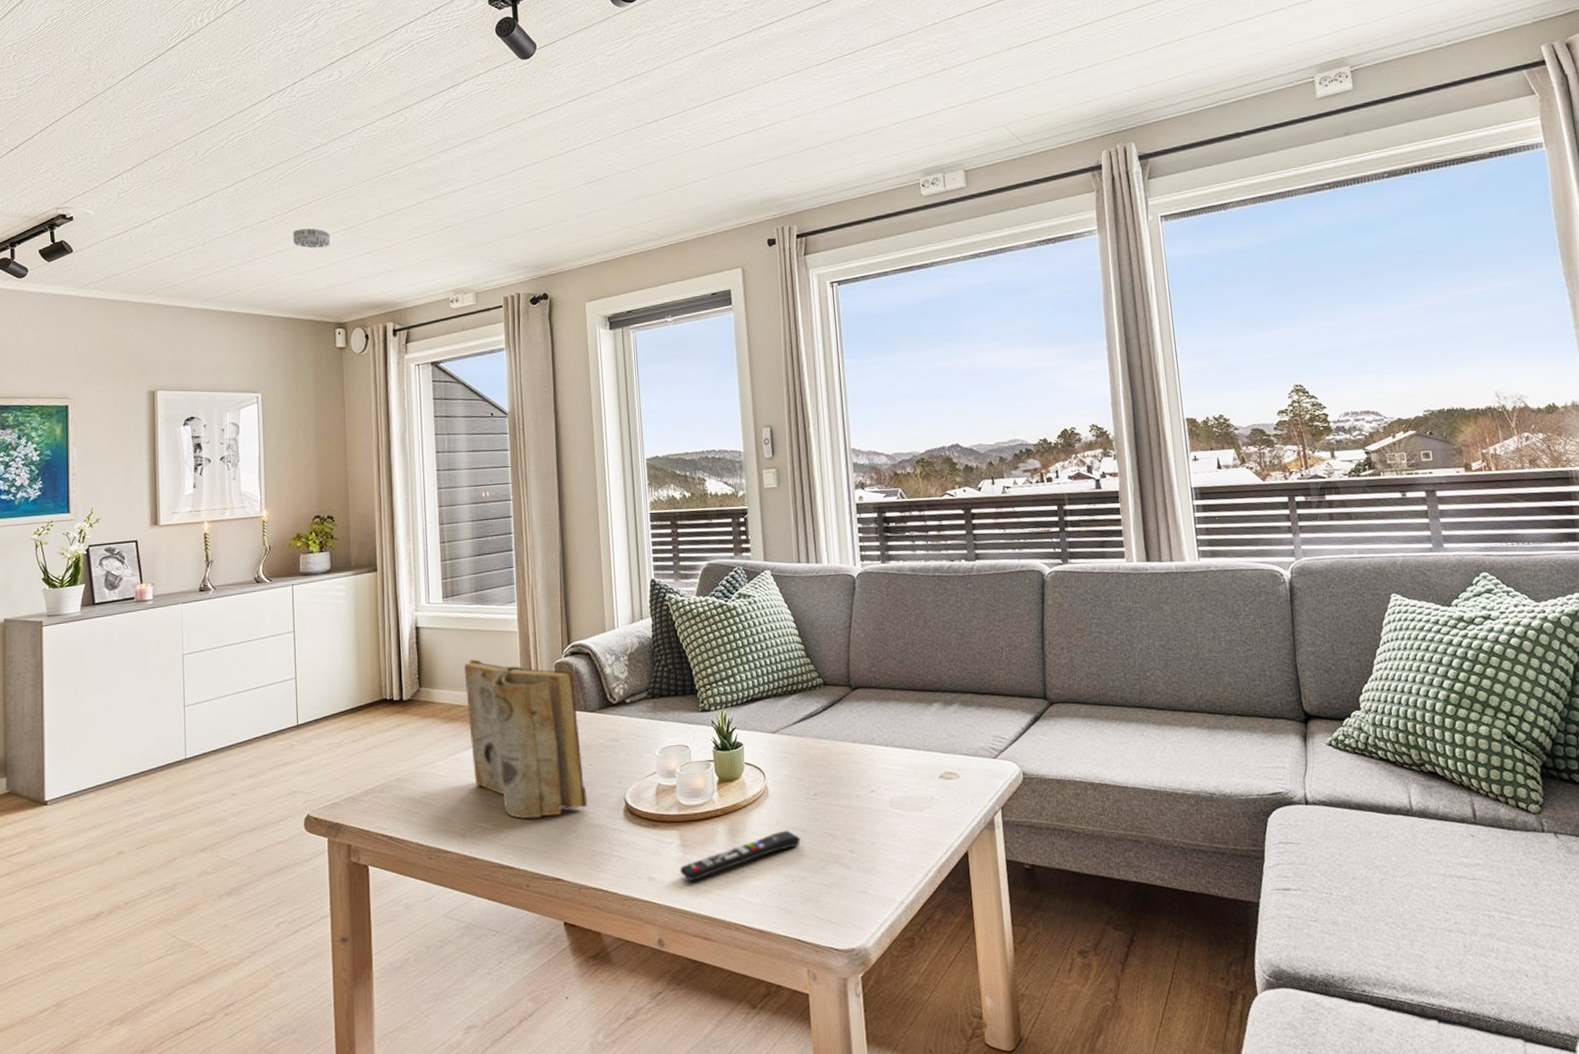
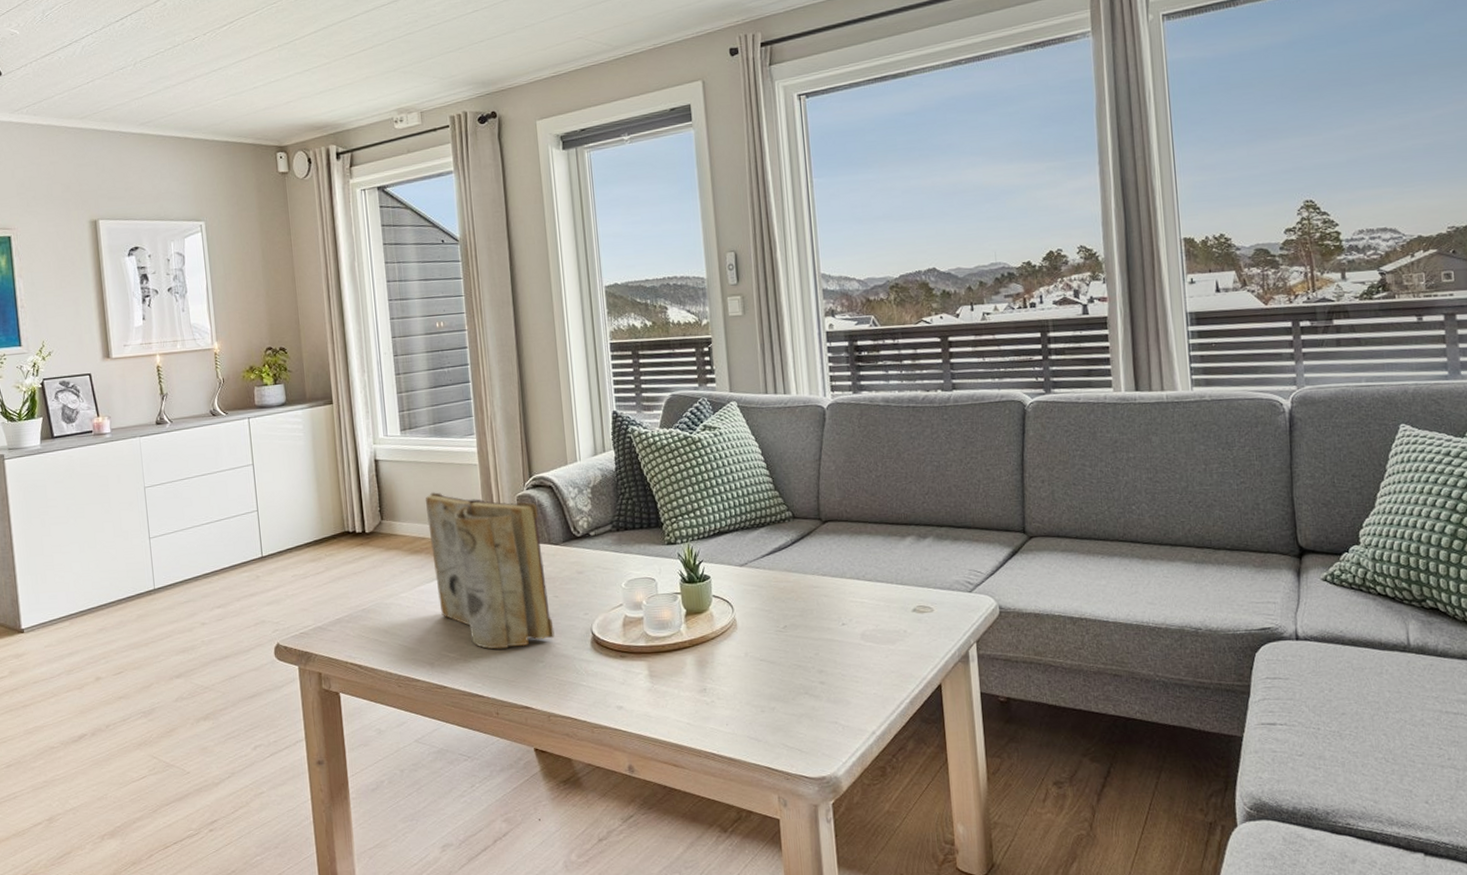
smoke detector: present [293,228,331,248] -> none [226,45,266,67]
remote control: present [679,830,800,881] -> none [648,662,770,711]

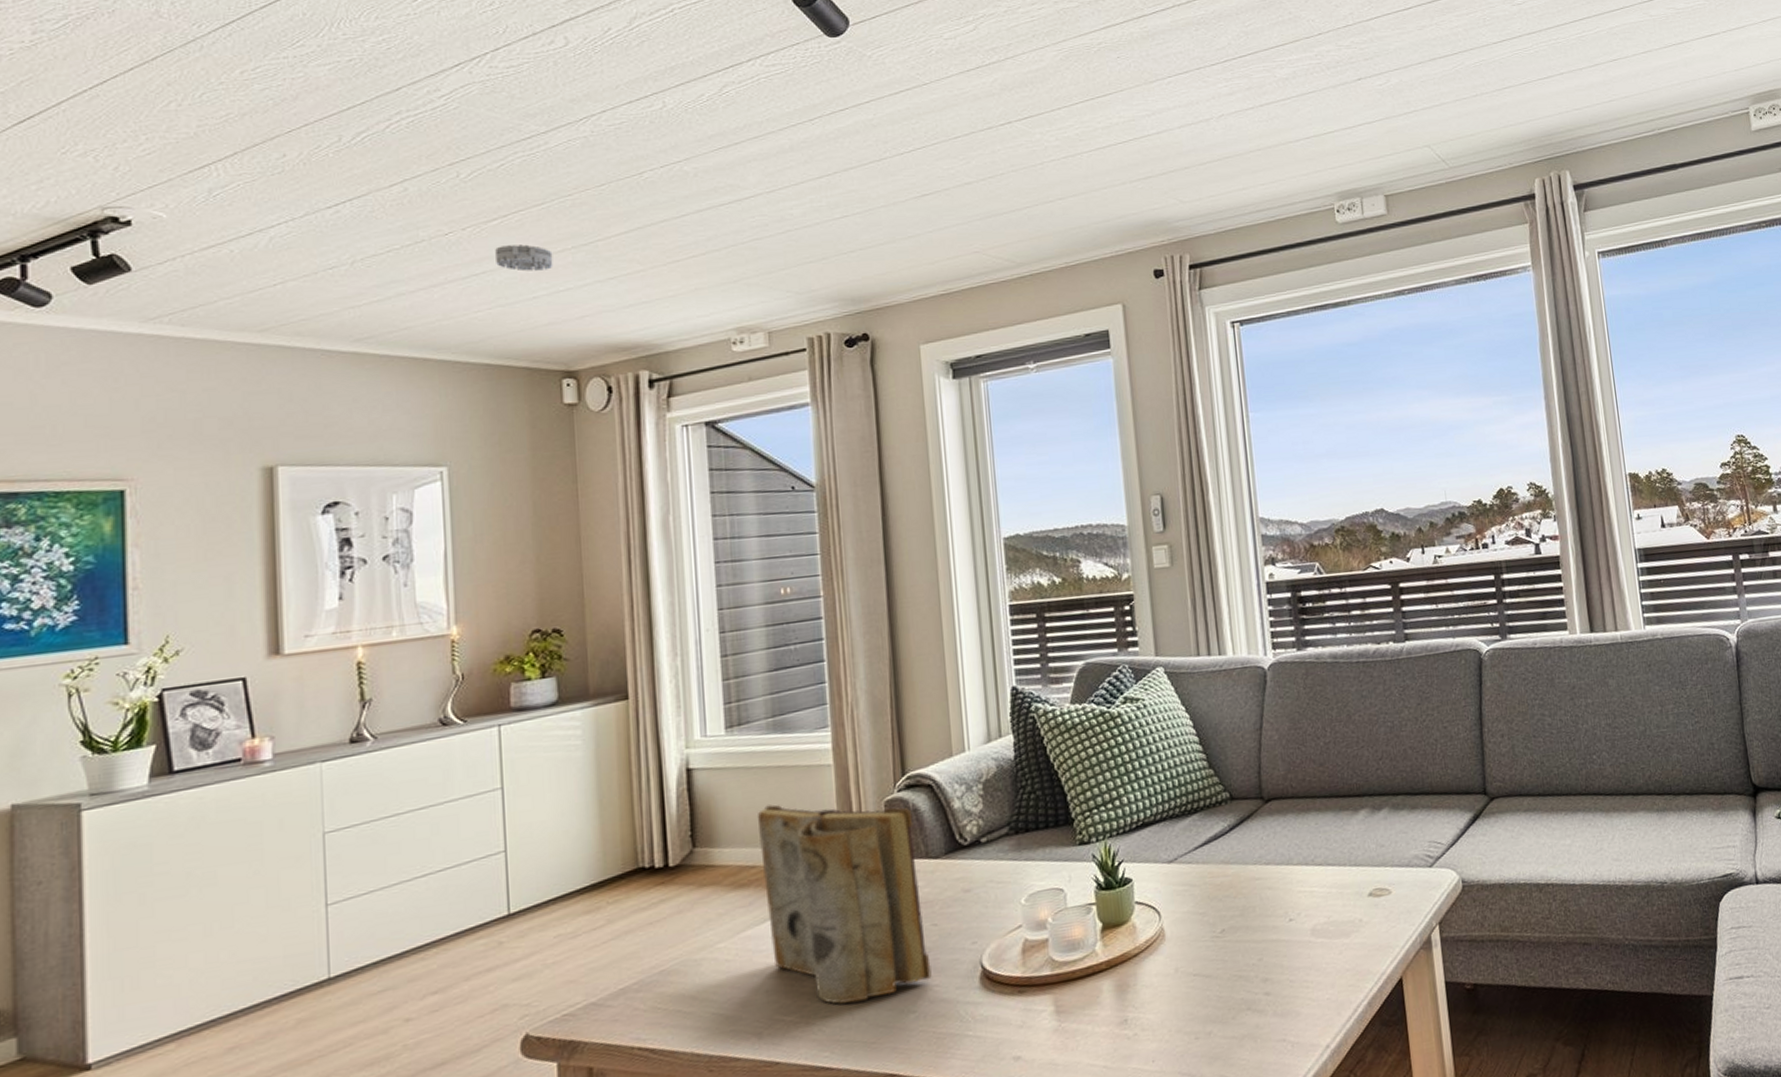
smoke detector: none [226,45,266,67] -> present [495,244,553,272]

